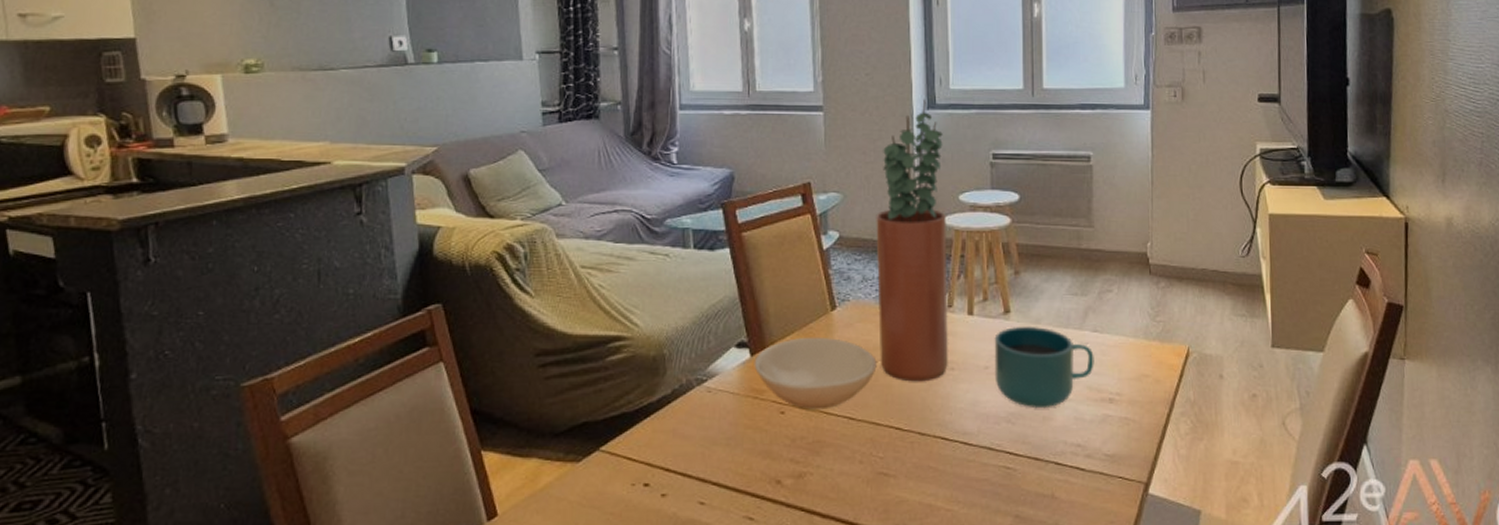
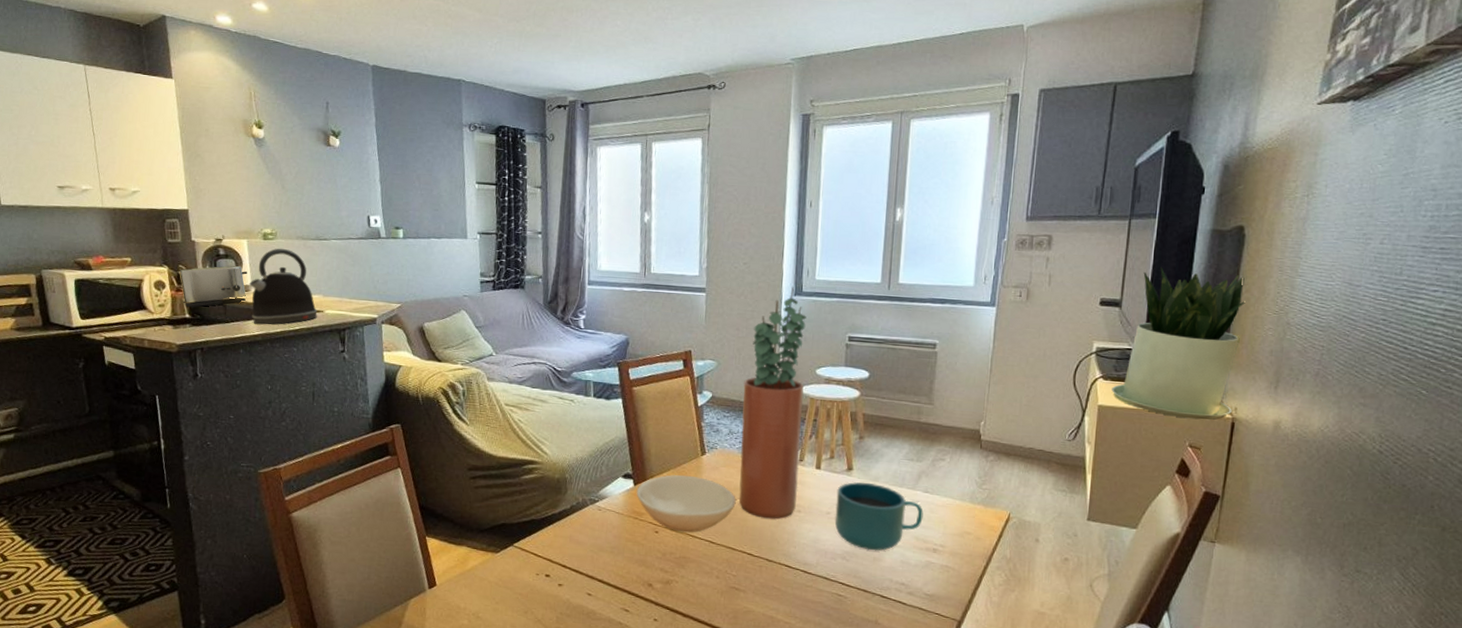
toaster: none [122,108,223,169] -> present [179,265,248,308]
kettle: none [225,83,323,186] -> present [249,248,318,325]
planter: none [1281,57,1404,222] -> present [1112,267,1245,420]

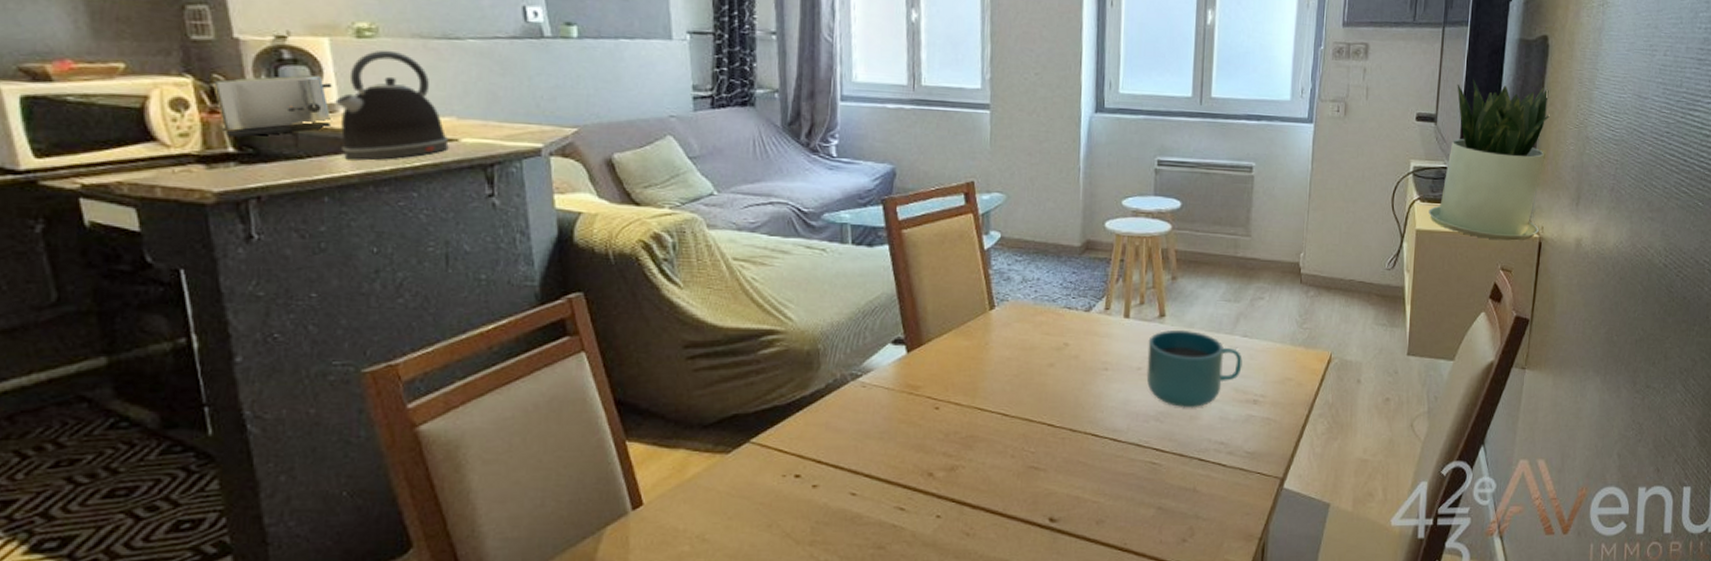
soup bowl: present [636,474,736,533] -> none [910,335,1033,406]
vase: present [738,287,806,519] -> none [1035,102,1110,380]

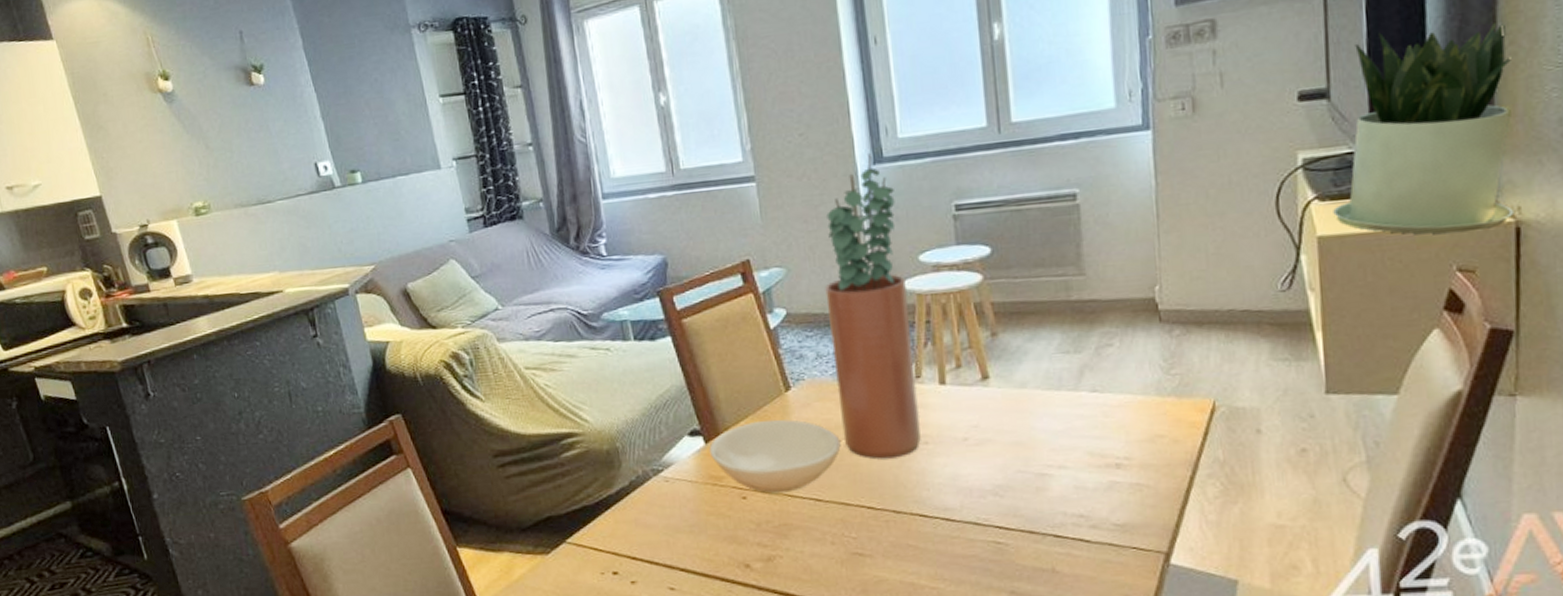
toaster: present [213,74,332,138] -> none [105,252,189,315]
kettle: present [335,50,449,161] -> none [189,222,277,321]
soup bowl: none [910,335,1033,406] -> present [709,419,841,493]
vase: none [1035,102,1110,380] -> present [825,153,921,458]
cup: present [1146,330,1242,408] -> none [972,391,1095,479]

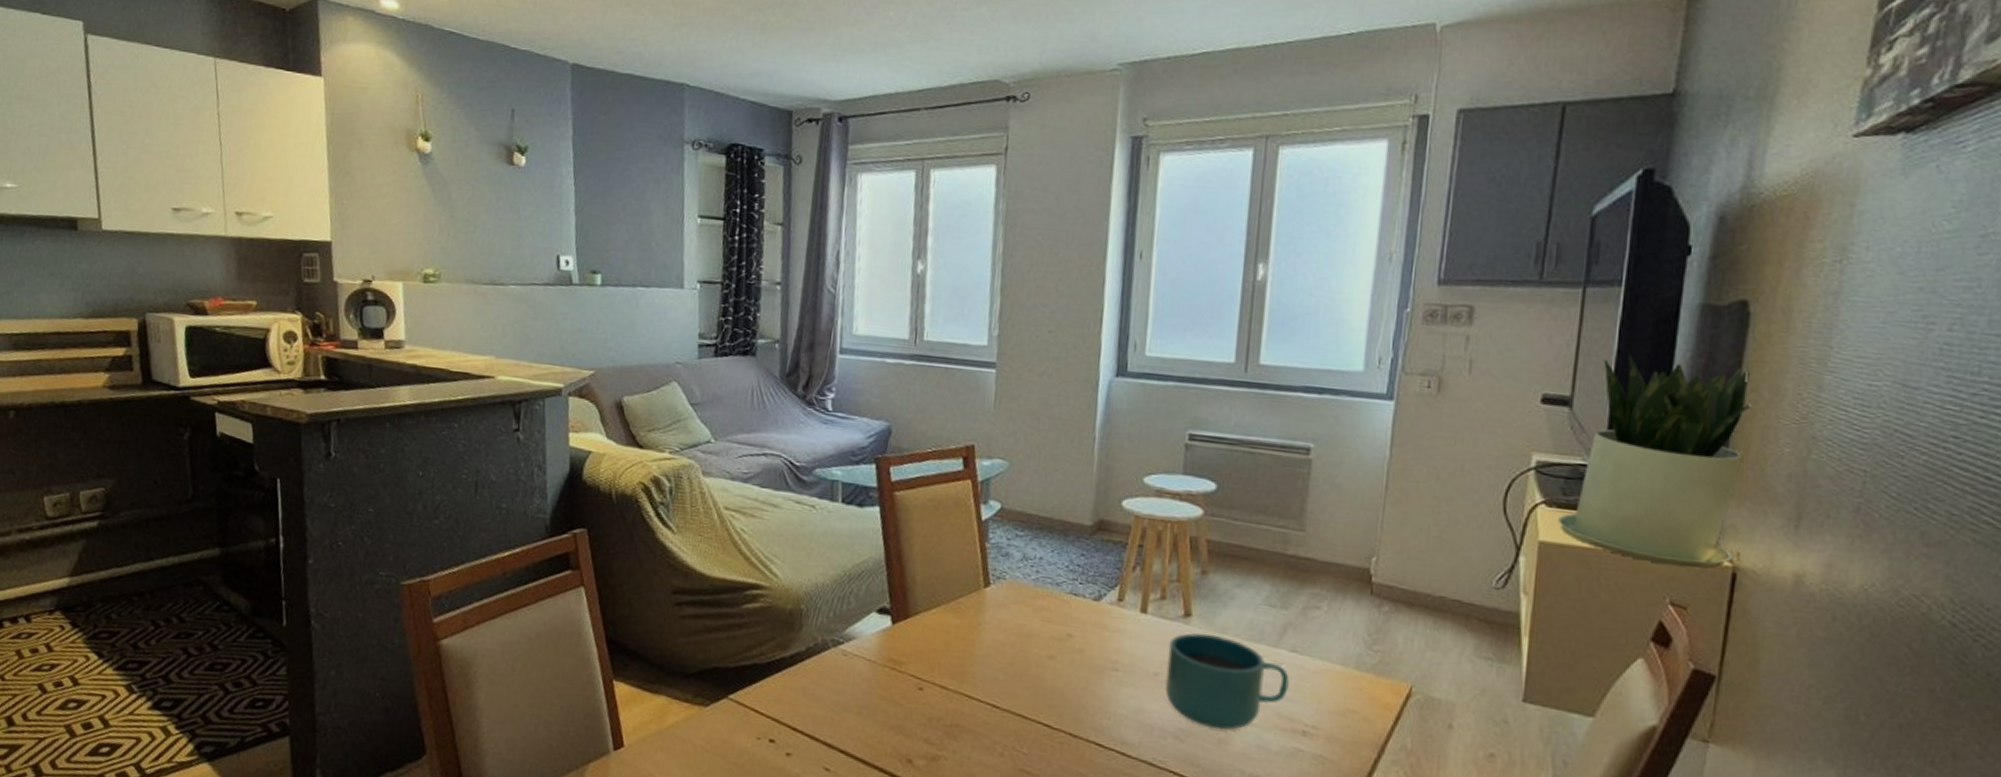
soup bowl: present [709,419,841,493] -> none [894,611,1030,693]
vase: present [825,153,921,458] -> none [1033,365,1132,679]
cup: none [972,391,1095,479] -> present [1165,633,1289,730]

